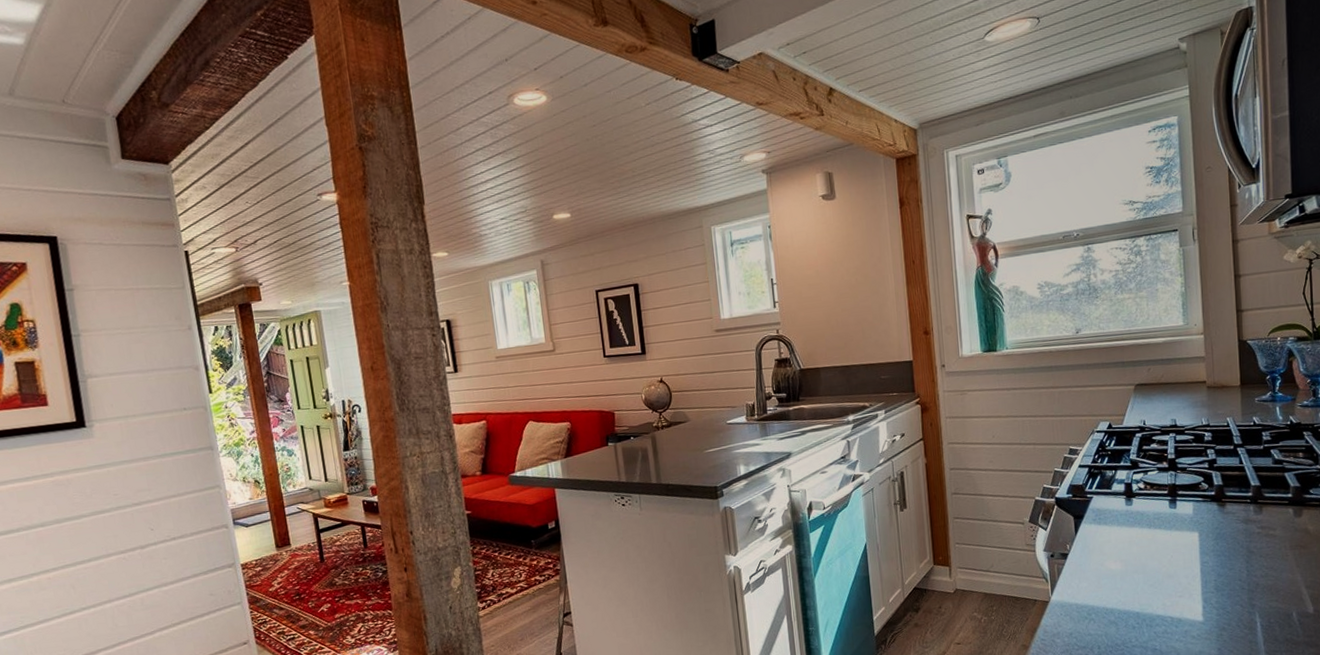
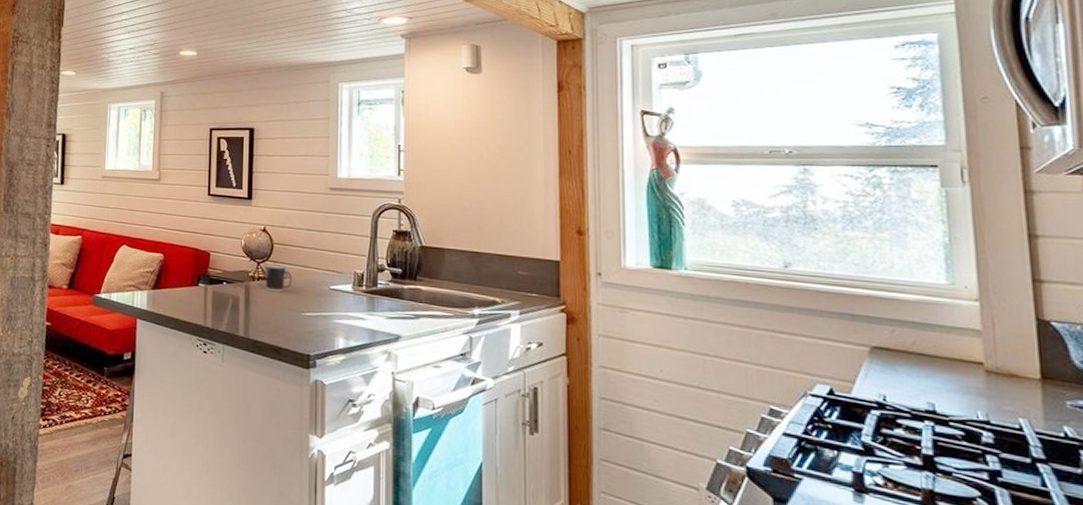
mug: none [666,411,693,437] -> present [264,264,292,293]

